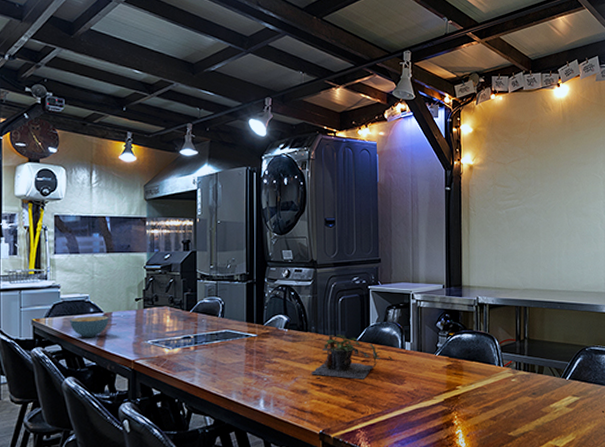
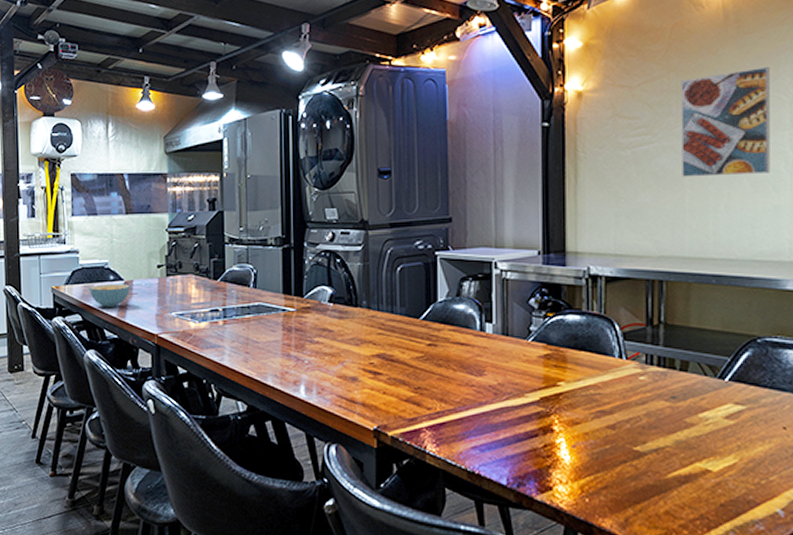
plant: present [310,334,393,380] -> none [361,310,468,368]
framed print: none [537,155,592,231] -> present [681,67,770,177]

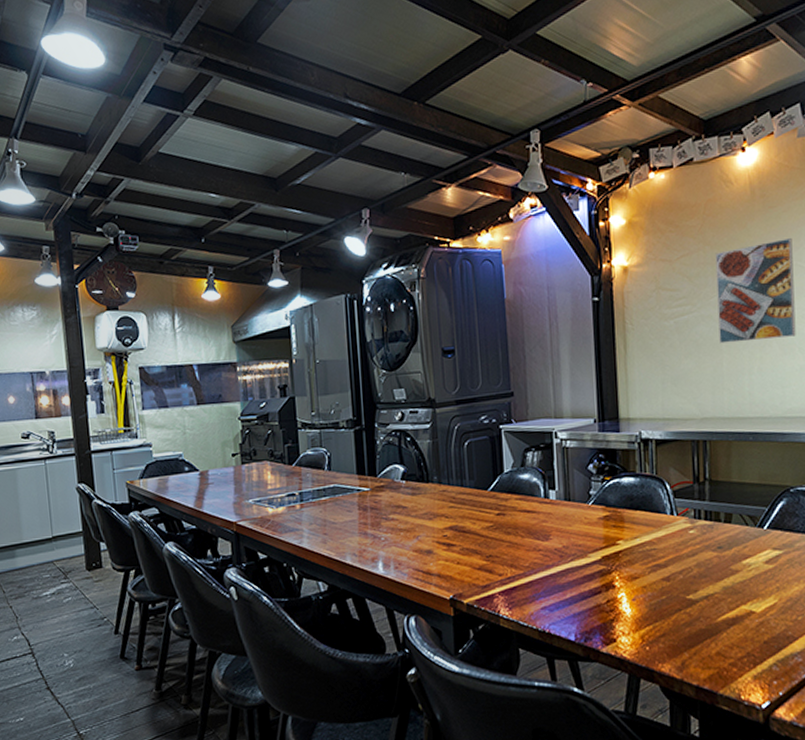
cereal bowl: present [89,284,130,308] -> none [164,474,206,500]

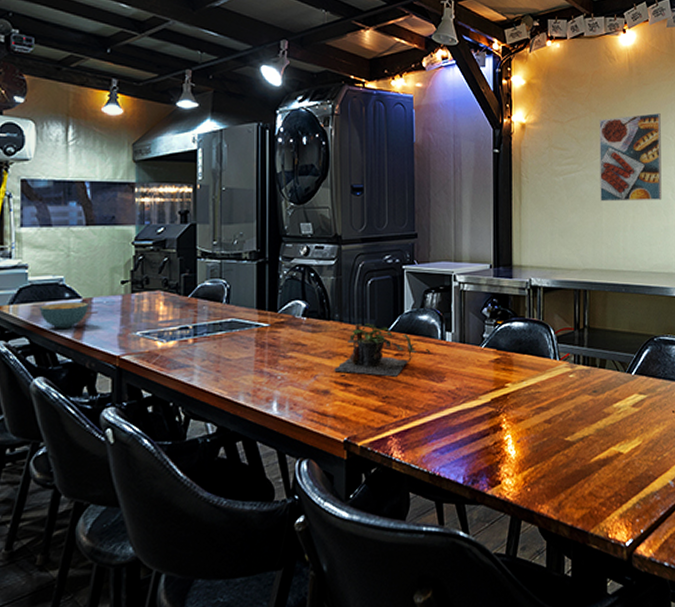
cereal bowl: none [164,474,206,500] -> present [39,302,89,330]
plant: none [435,483,534,536] -> present [333,322,431,377]

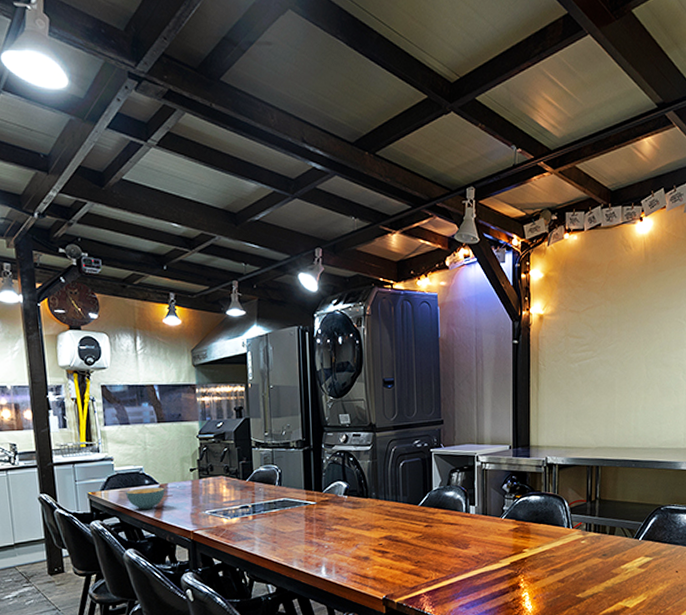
plant: present [333,322,431,377] -> none [372,499,457,545]
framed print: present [599,113,662,202] -> none [613,298,675,385]

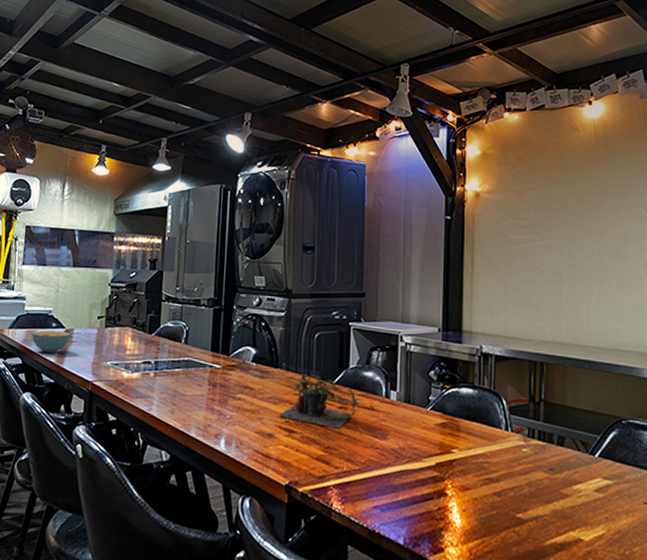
plant: none [372,499,457,545] -> present [278,373,375,429]

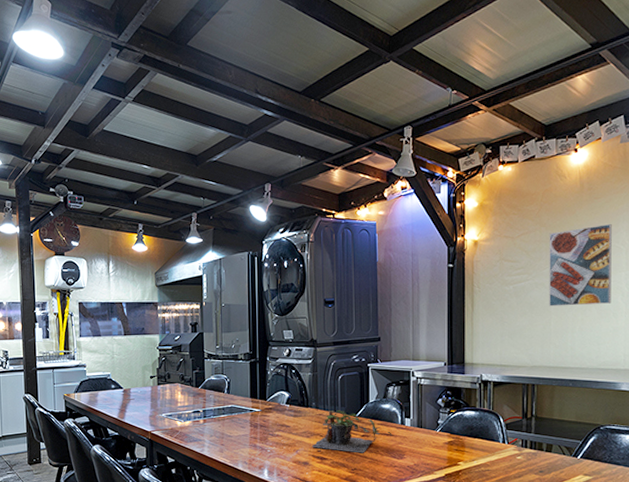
cereal bowl: present [31,330,70,354] -> none [94,392,128,411]
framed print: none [561,185,633,275] -> present [549,224,612,307]

